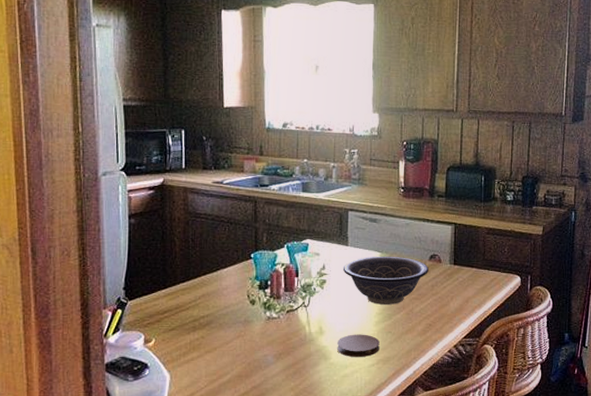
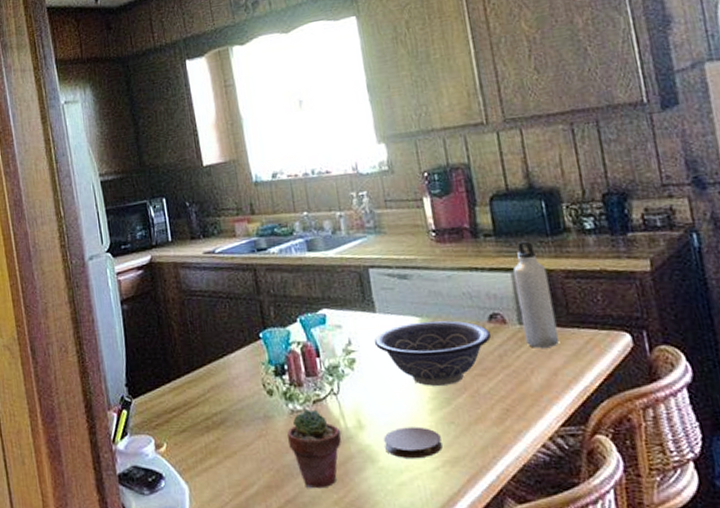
potted succulent: none [262,316,305,378] -> present [287,408,341,489]
water bottle: none [451,204,476,282] -> present [513,241,560,348]

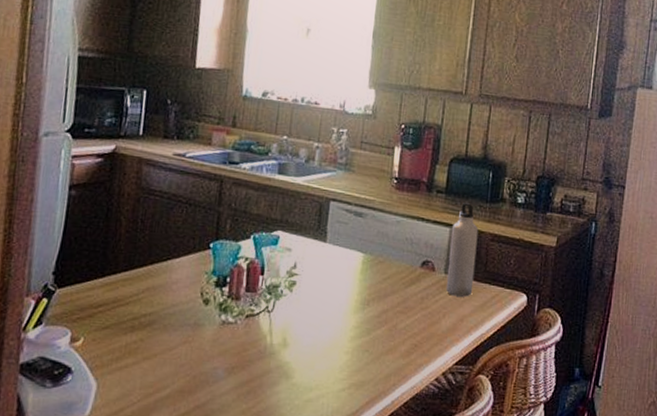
potted succulent: present [287,408,341,489] -> none [212,321,266,398]
decorative bowl: present [374,320,491,386] -> none [317,257,419,317]
coaster: present [383,427,443,459] -> none [302,350,354,380]

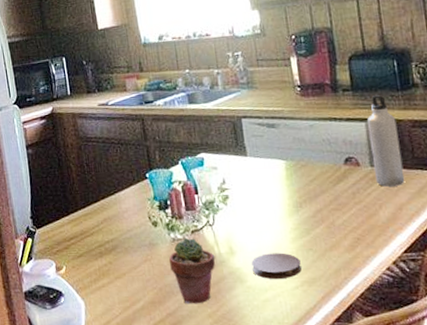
potted succulent: none [212,321,266,398] -> present [169,237,215,304]
coaster: none [302,350,354,380] -> present [251,253,302,280]

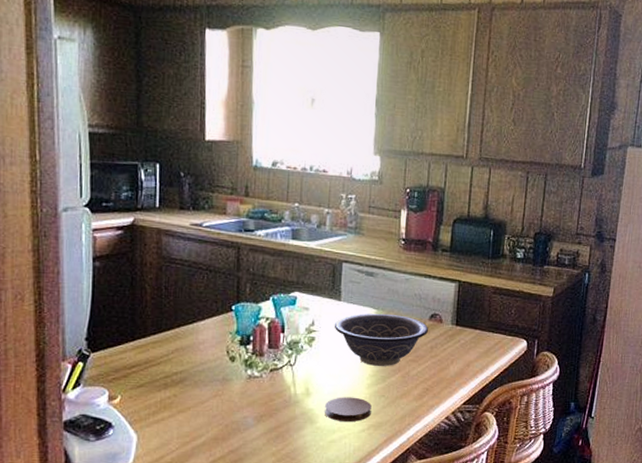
potted succulent: present [169,237,215,304] -> none [241,375,290,442]
decorative bowl: none [245,163,346,219] -> present [334,313,428,366]
water bottle: present [367,95,405,187] -> none [453,260,482,345]

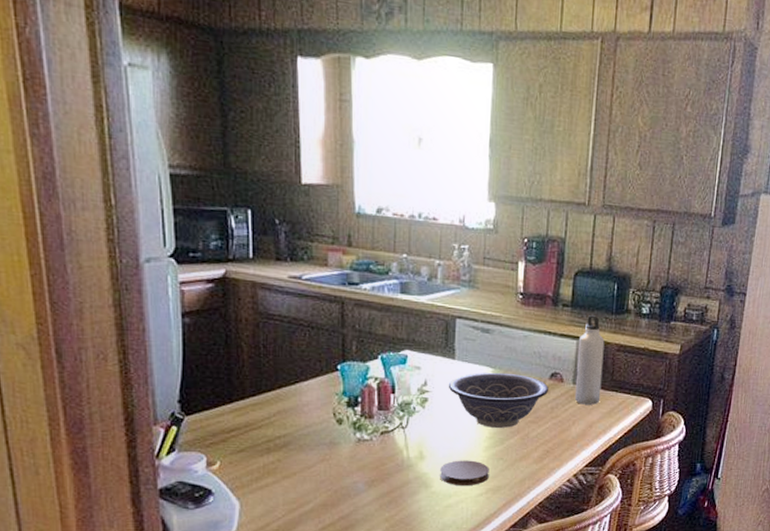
water bottle: none [453,260,482,345] -> present [574,315,605,405]

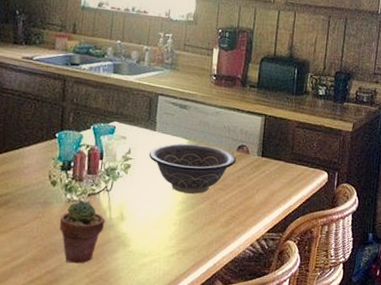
potted succulent: none [351,438,403,508] -> present [60,199,105,264]
coaster: present [440,460,489,486] -> none [137,222,181,247]
water bottle: present [574,315,605,405] -> none [258,95,286,175]

